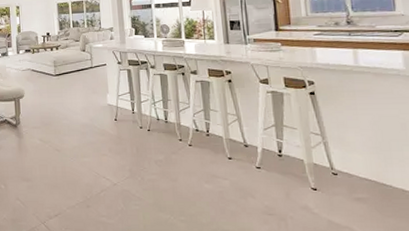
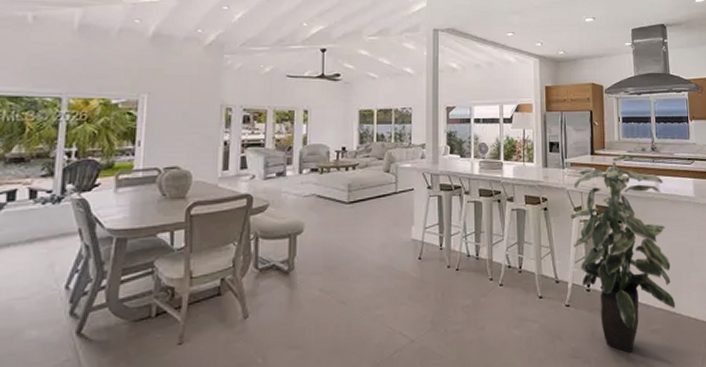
indoor plant: none [257,29,385,217] -> present [571,155,675,353]

